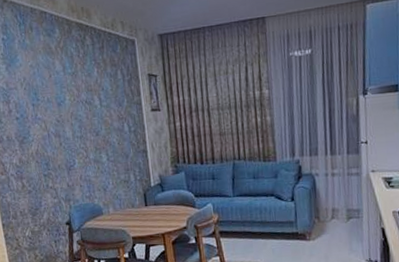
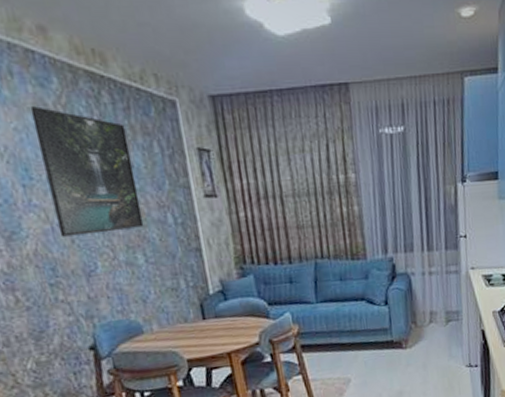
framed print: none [41,50,108,141] -> present [30,106,144,237]

